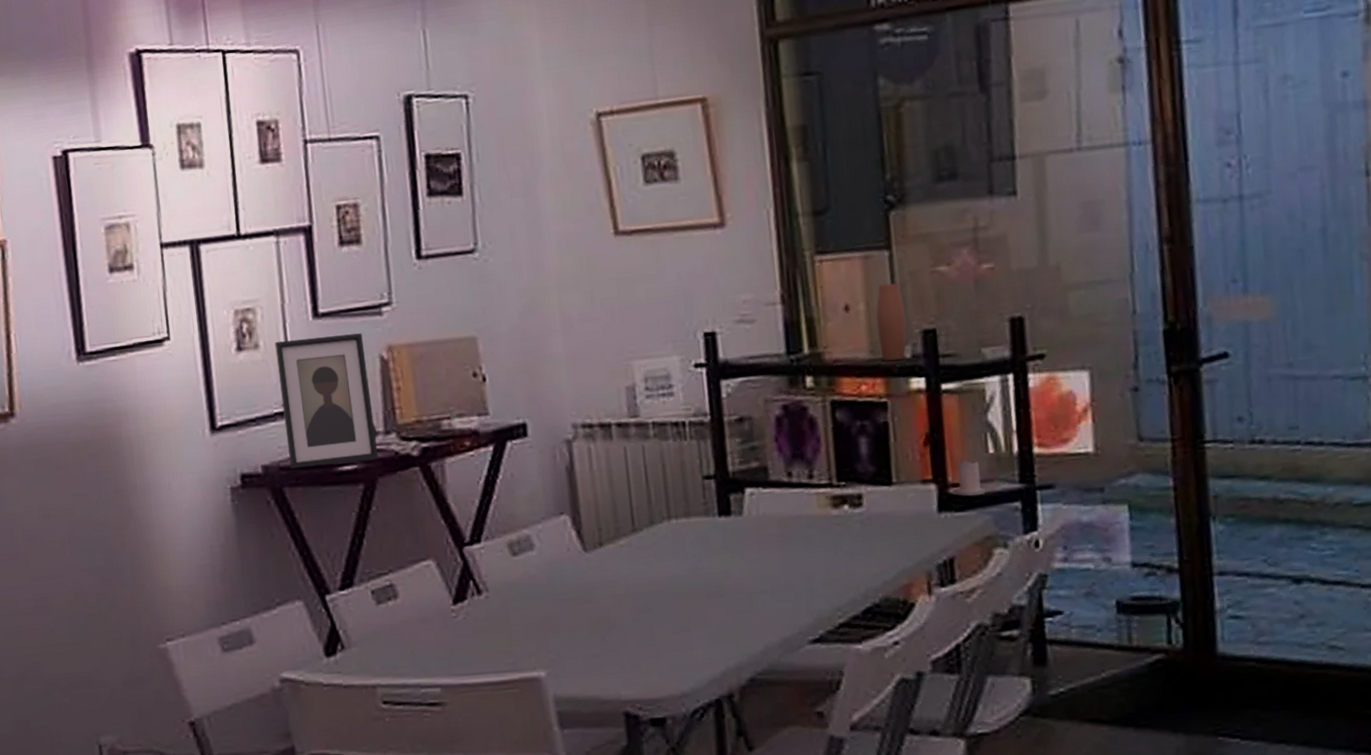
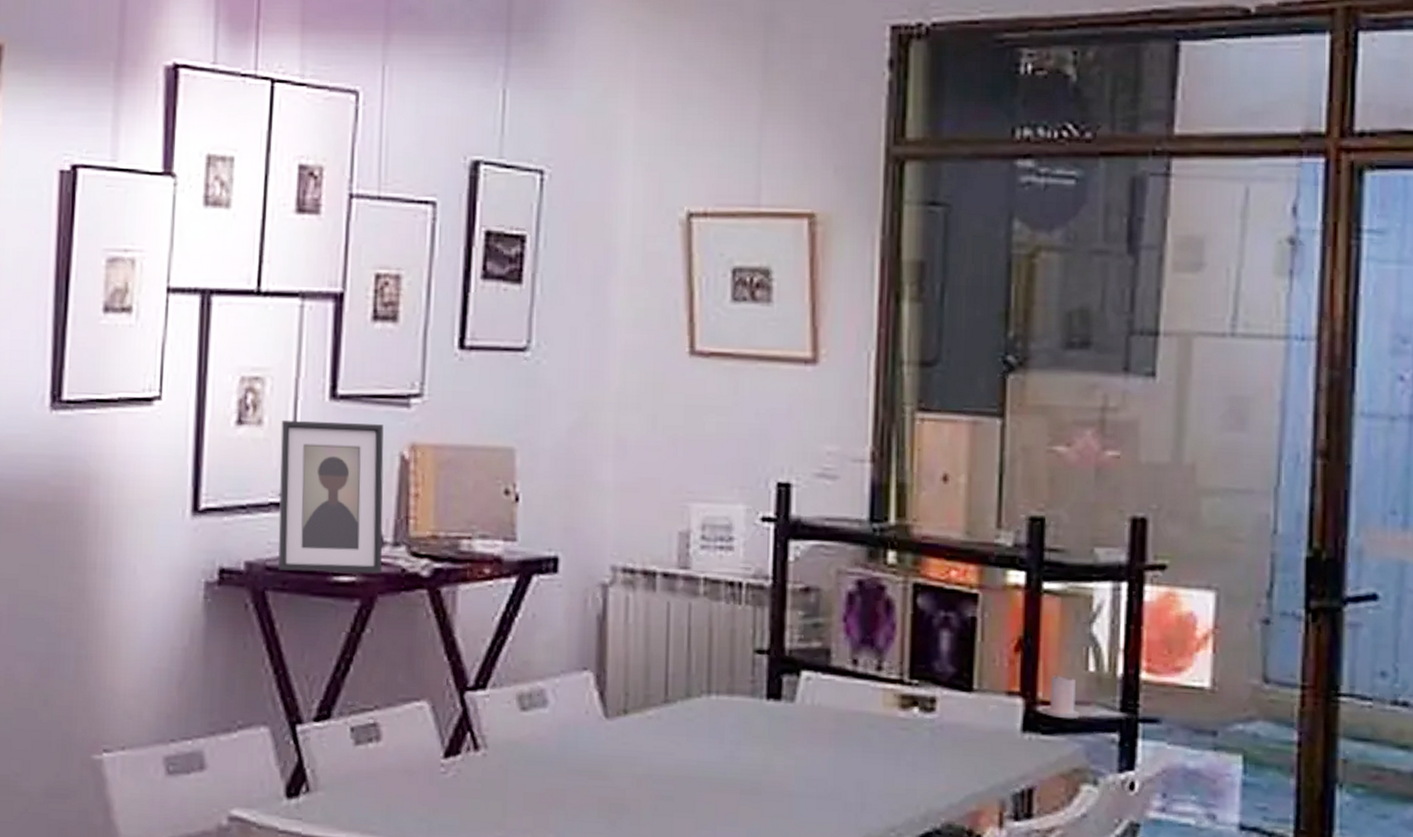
vase: present [876,282,906,361] -> none [977,456,1012,548]

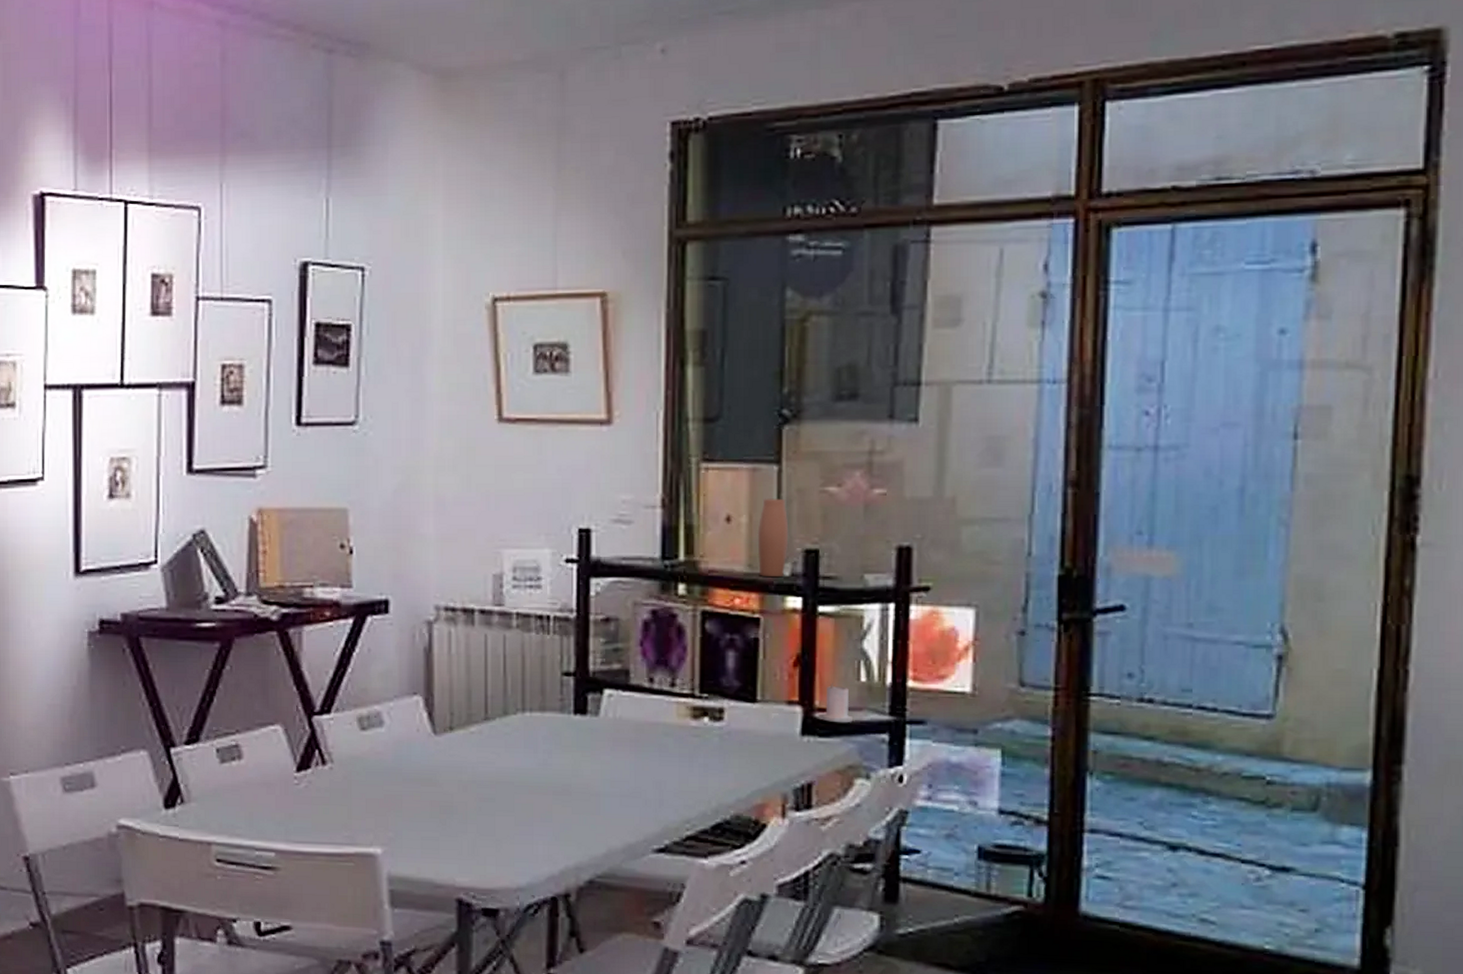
picture frame: present [278,419,384,574] -> none [146,492,238,621]
vase: none [977,456,1012,548] -> present [757,498,789,578]

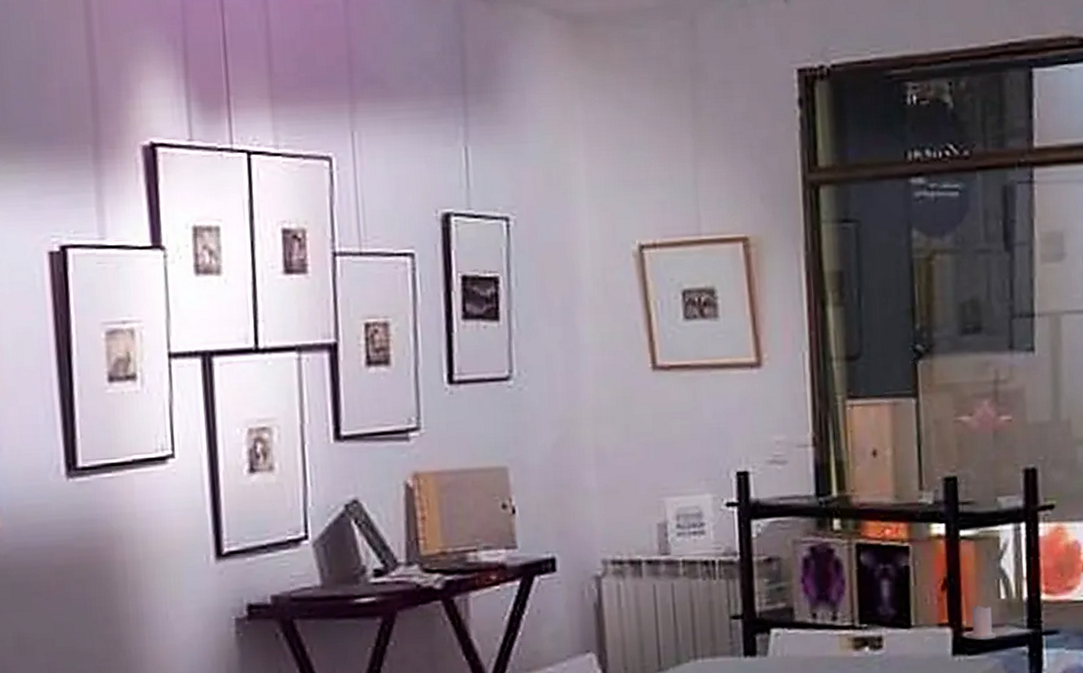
vase: present [757,498,789,578] -> none [901,430,930,507]

